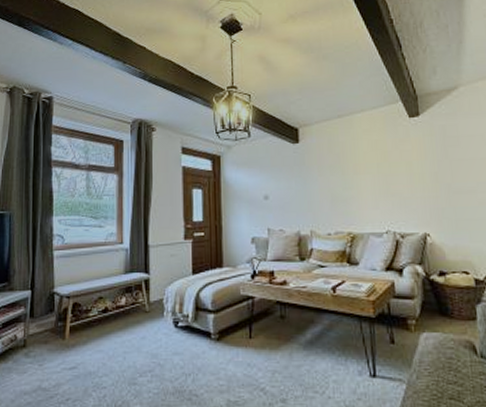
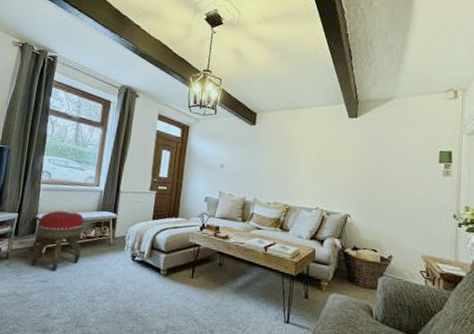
footstool: none [54,278,113,355] -> present [31,210,85,272]

